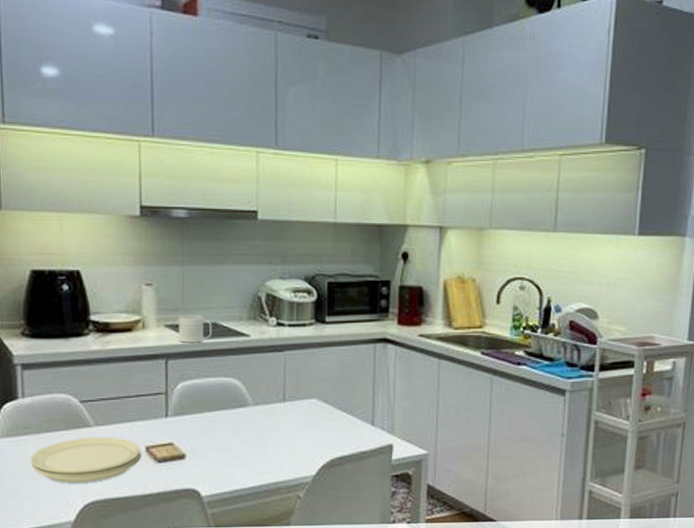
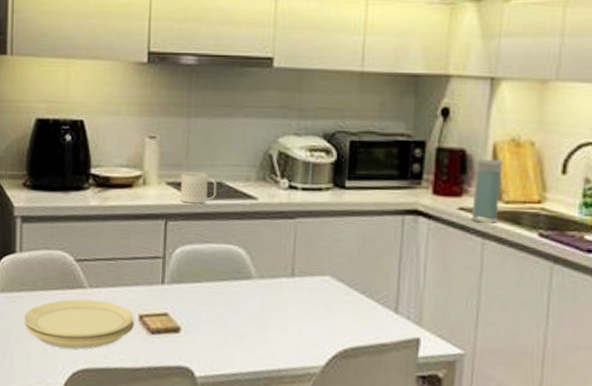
soap dispenser: none [429,293,452,346] -> present [471,158,503,224]

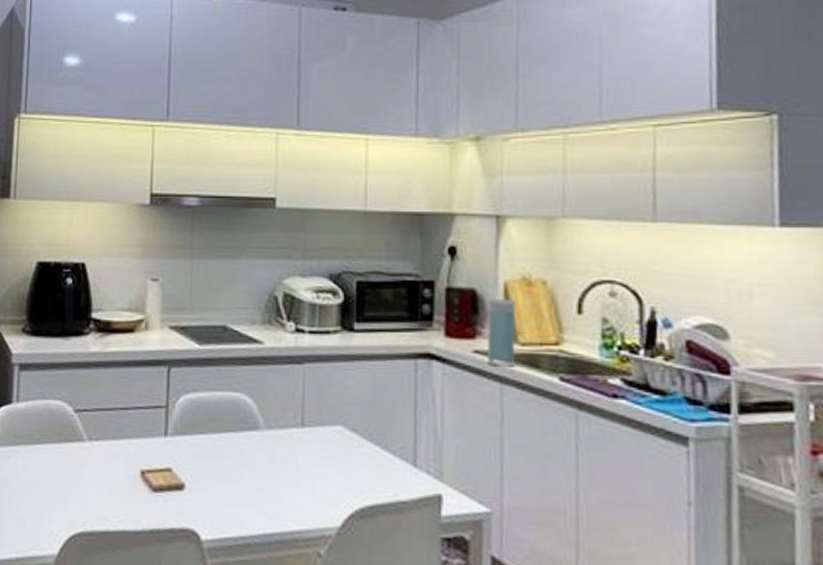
plate: present [23,299,135,349] -> none [18,453,136,509]
mug: present [180,172,217,204] -> none [183,316,221,349]

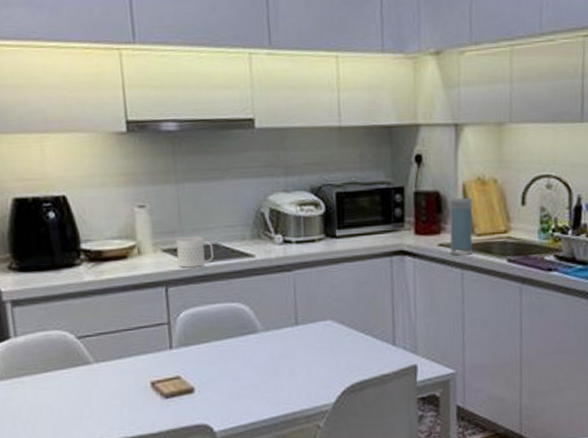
mug: none [183,316,221,349] -> present [175,237,214,268]

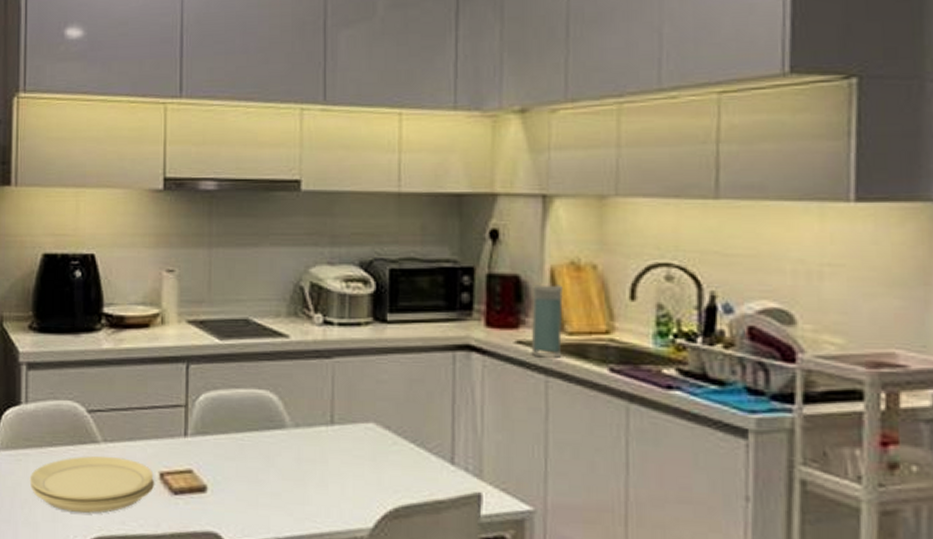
plate: none [28,374,148,426] -> present [29,456,155,513]
mug: present [175,237,214,268] -> none [202,309,243,344]

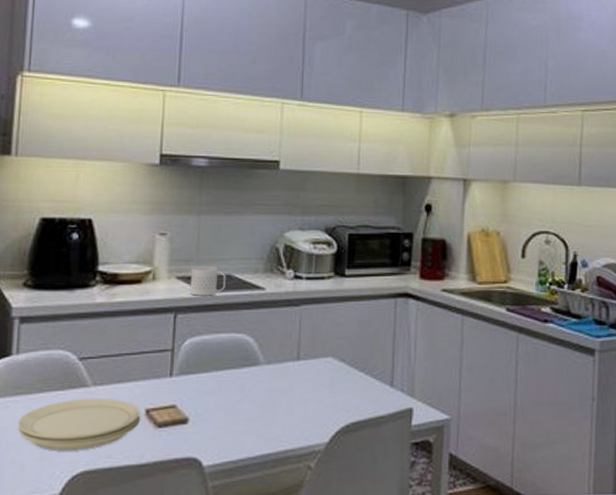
mug: none [202,309,243,344] -> present [189,267,226,296]
soap dispenser: present [531,284,563,358] -> none [452,246,476,302]

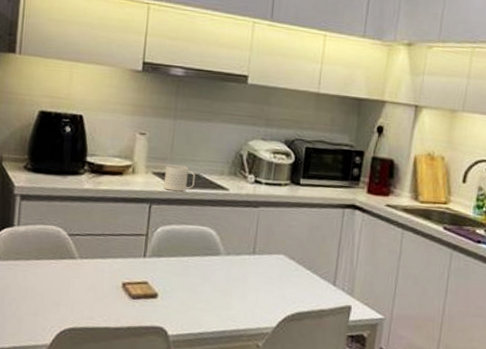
plate: present [17,398,141,450] -> none [17,268,119,311]

